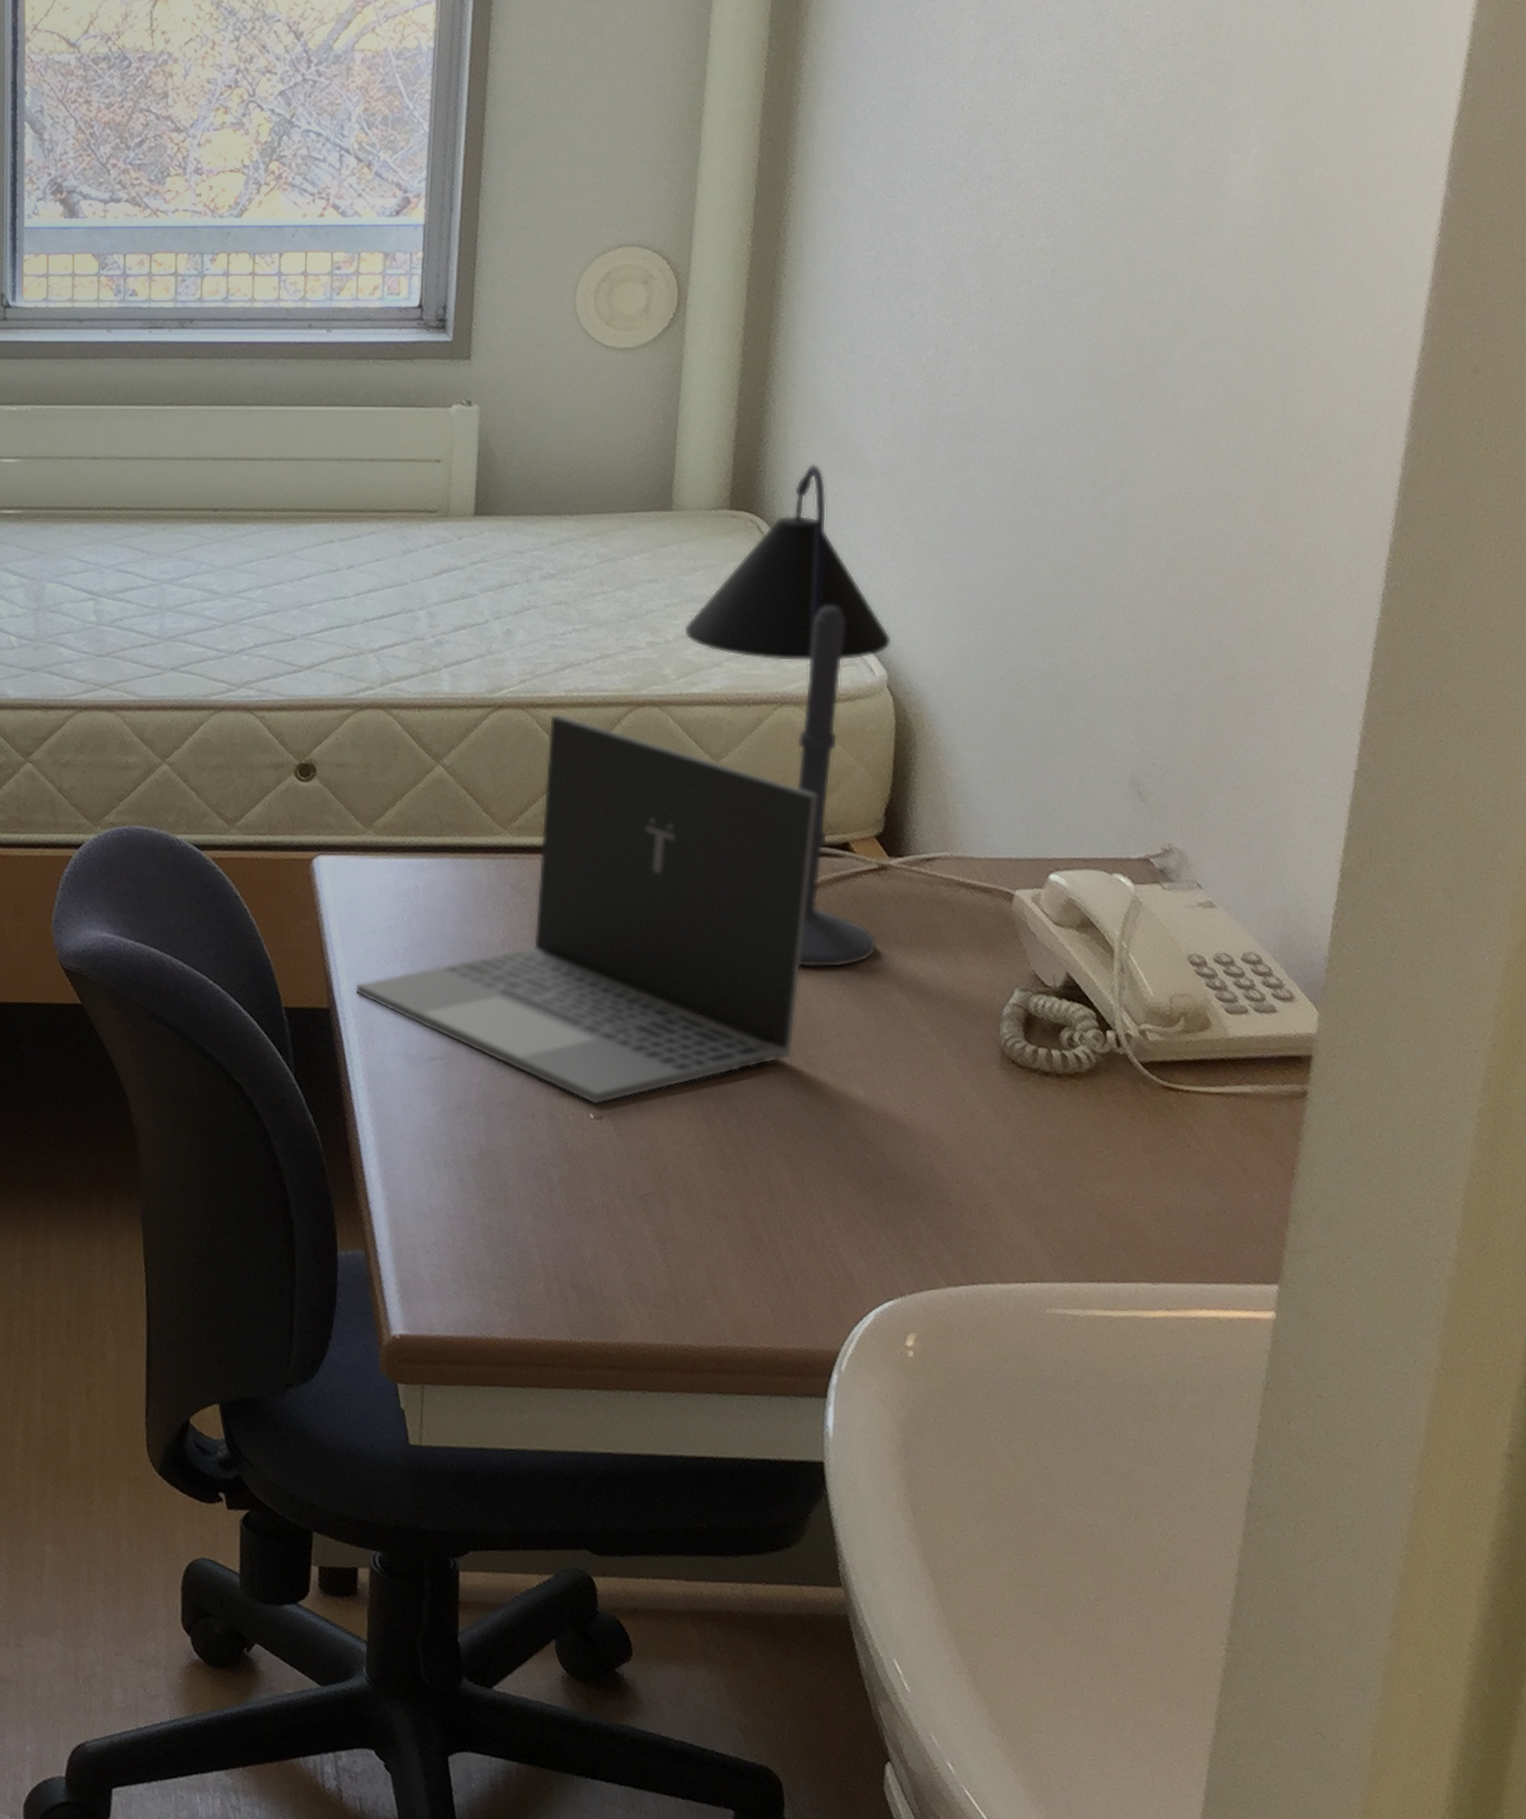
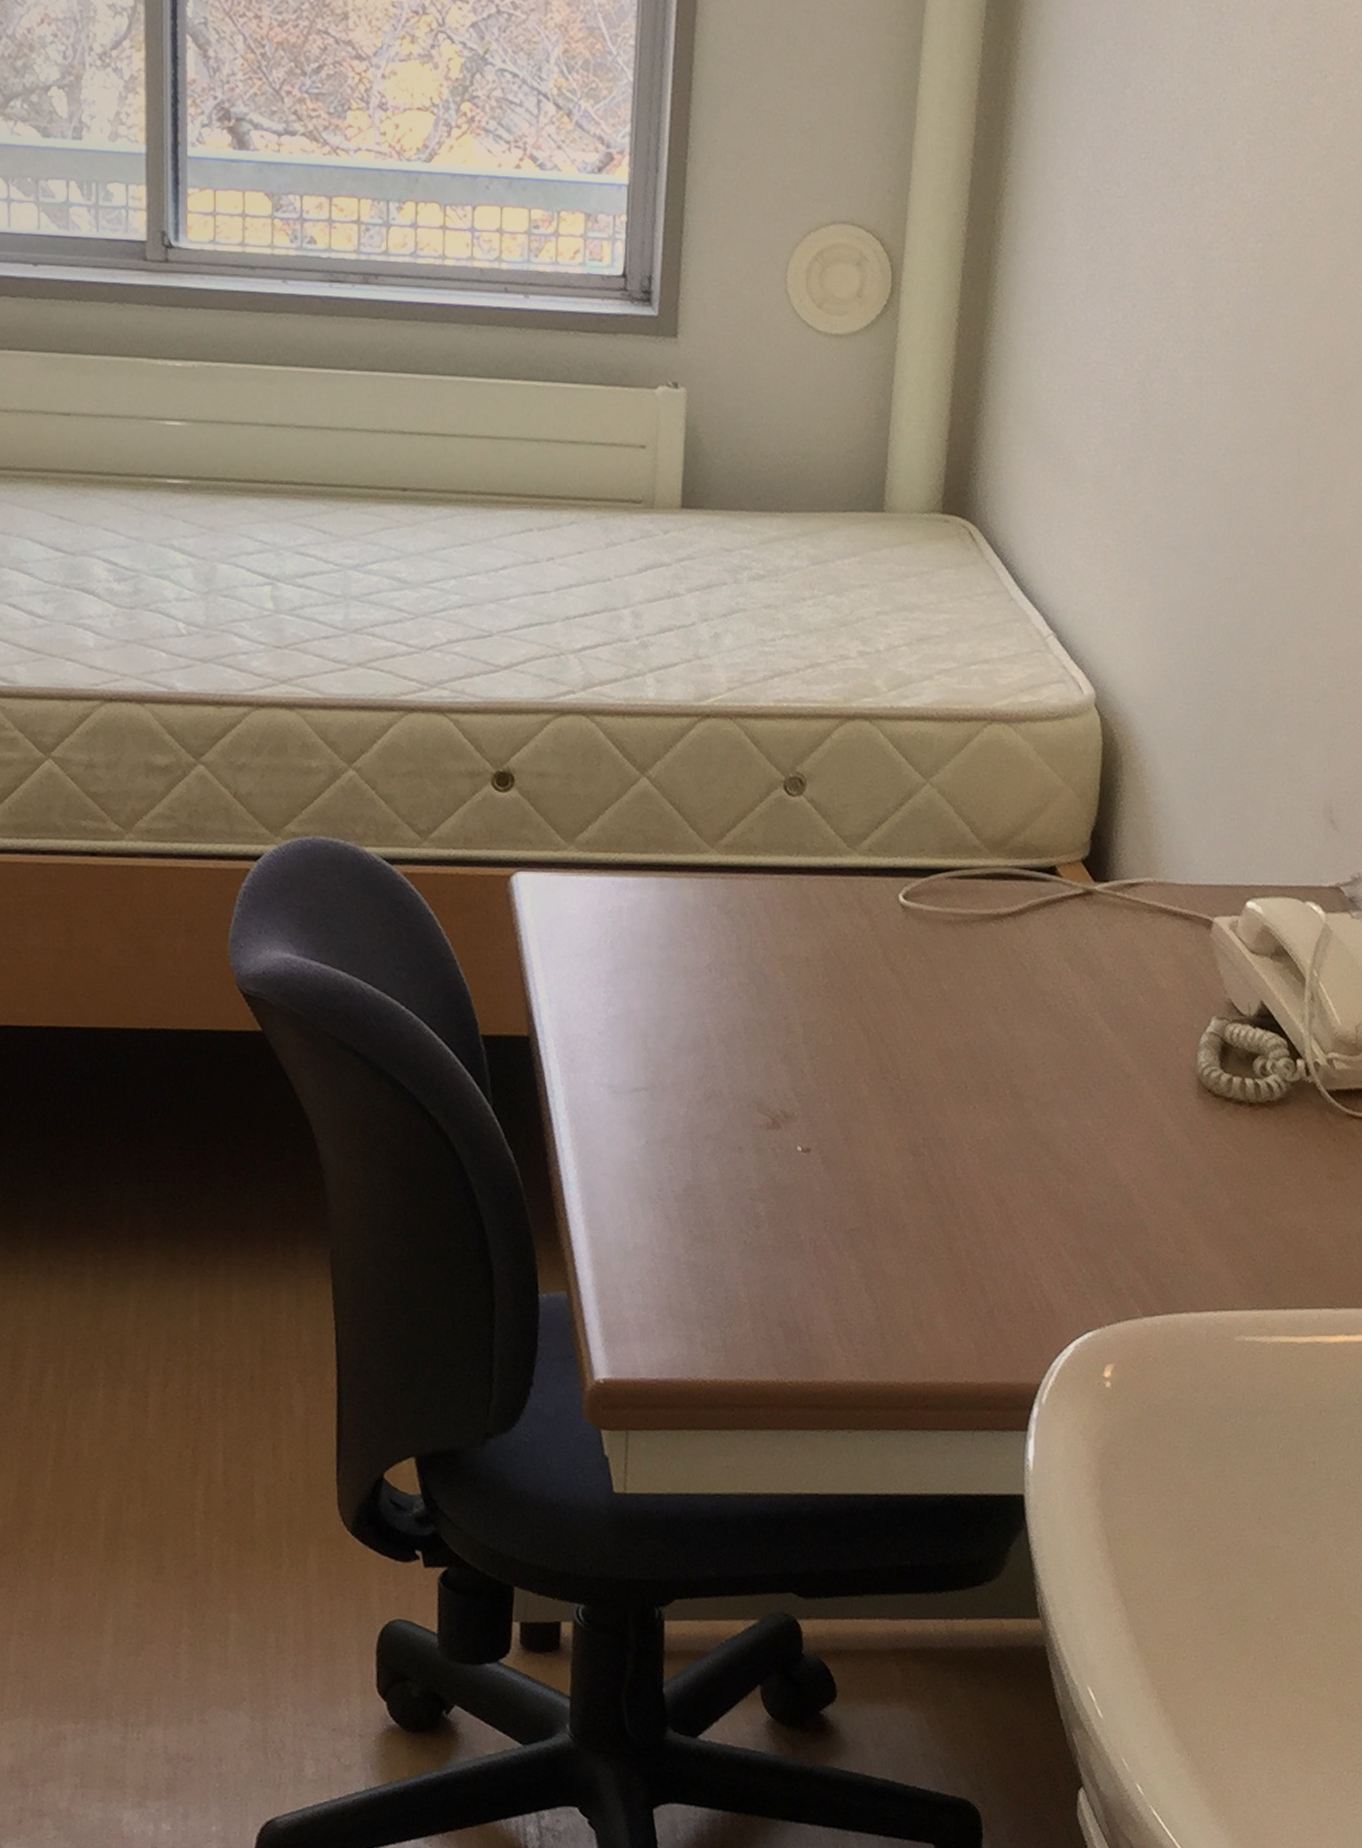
laptop: present [354,713,817,1105] -> none [555,724,1025,1137]
desk lamp: present [683,463,892,968] -> none [894,468,1100,995]

